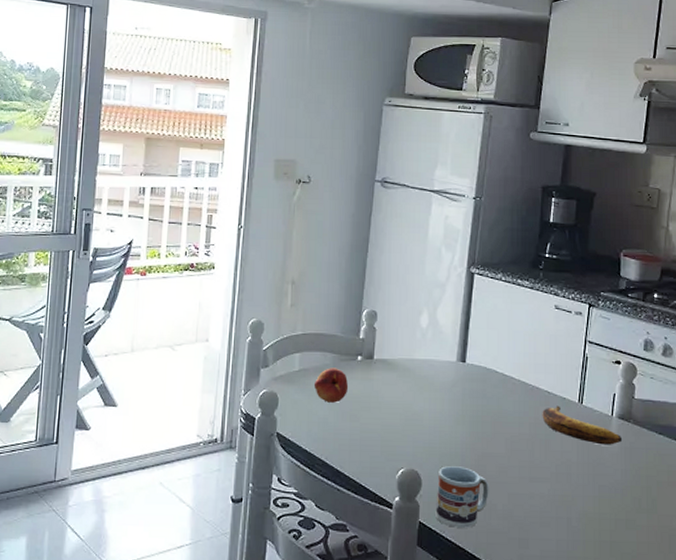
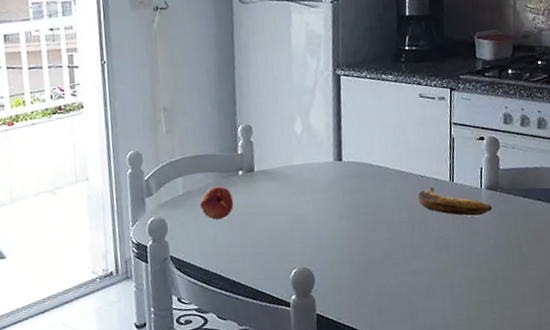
cup: present [435,466,489,528] -> none [329,257,378,314]

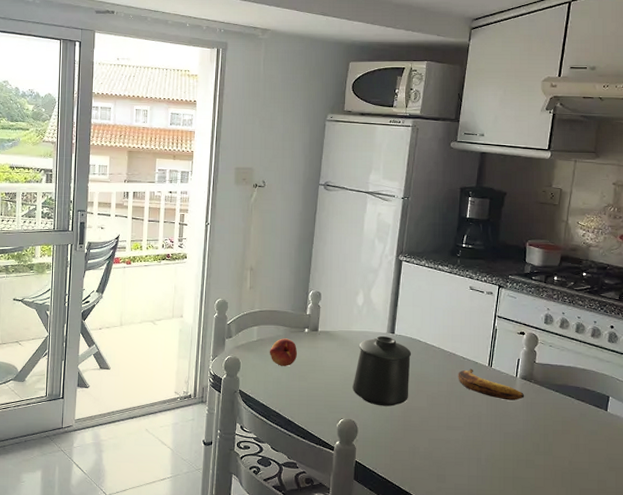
mug: none [302,165,367,247] -> present [352,335,412,407]

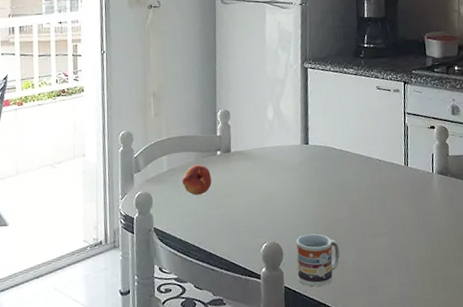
mug: present [352,335,412,407] -> none [272,148,331,224]
cup: none [369,417,413,466] -> present [296,233,340,287]
banana: present [458,368,525,401] -> none [376,170,444,198]

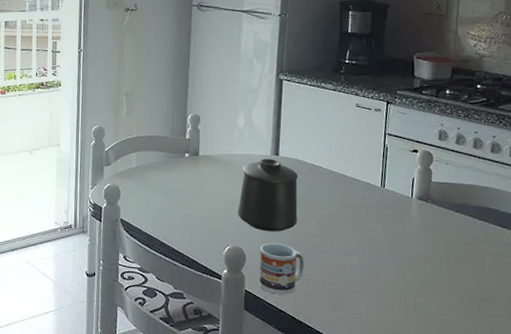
fruit: present [181,164,212,195] -> none [149,164,179,193]
mug: none [272,148,331,224] -> present [238,158,298,232]

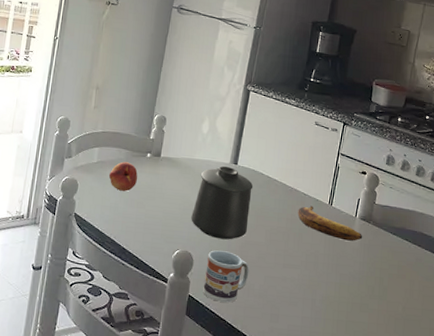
fruit: none [149,164,179,193] -> present [108,162,138,192]
banana: none [348,190,423,222] -> present [297,205,363,241]

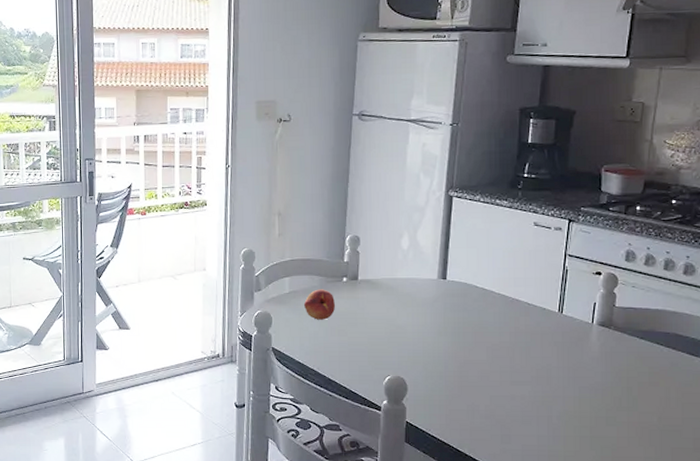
mug: present [191,166,254,240] -> none [400,282,467,361]
cup: present [203,250,249,303] -> none [421,373,472,426]
banana: present [297,205,363,241] -> none [522,315,603,350]

